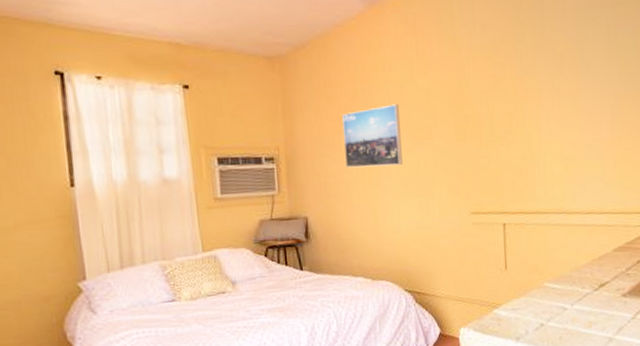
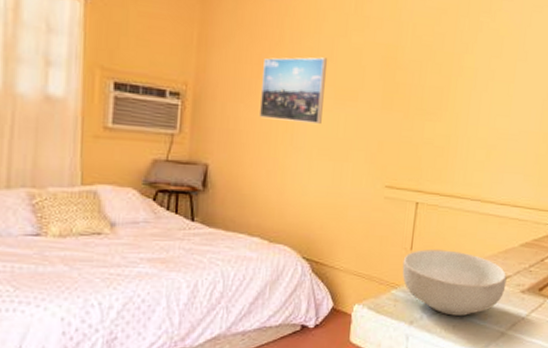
cereal bowl: none [500,264,606,328] -> present [402,249,507,316]

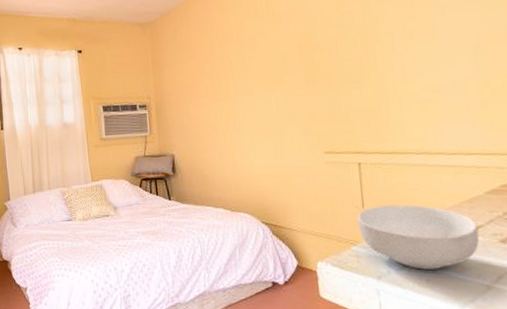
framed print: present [260,57,327,124] -> none [202,55,256,112]

